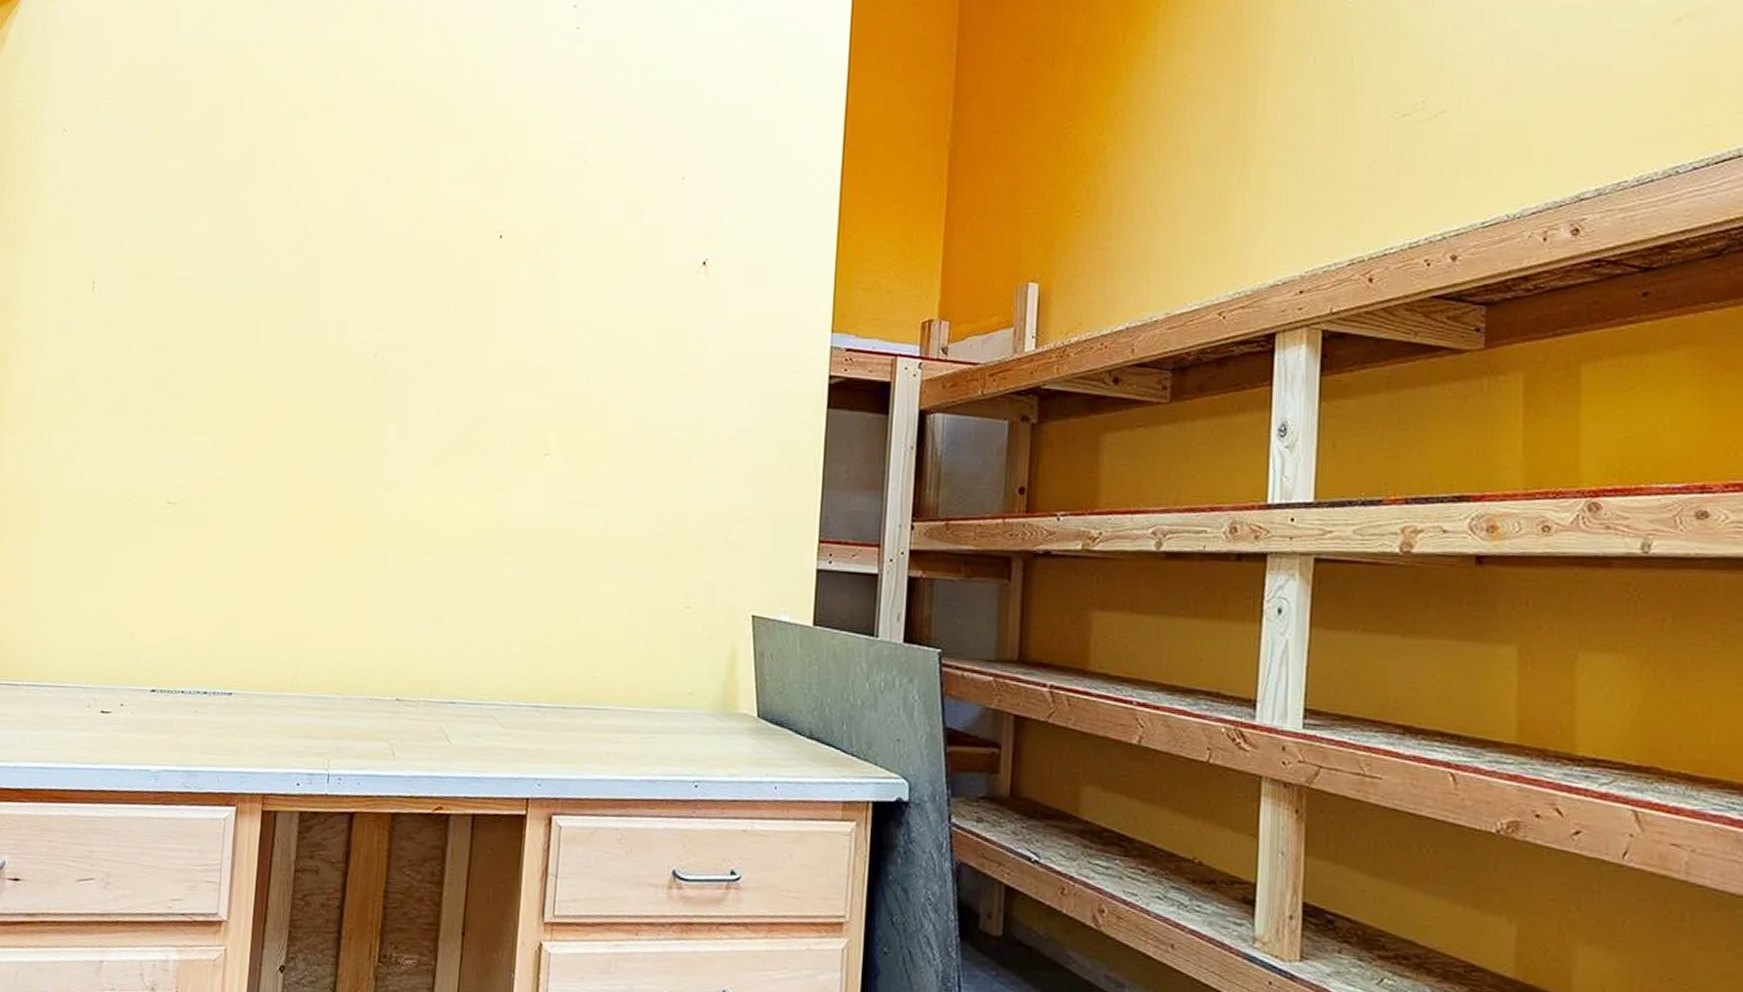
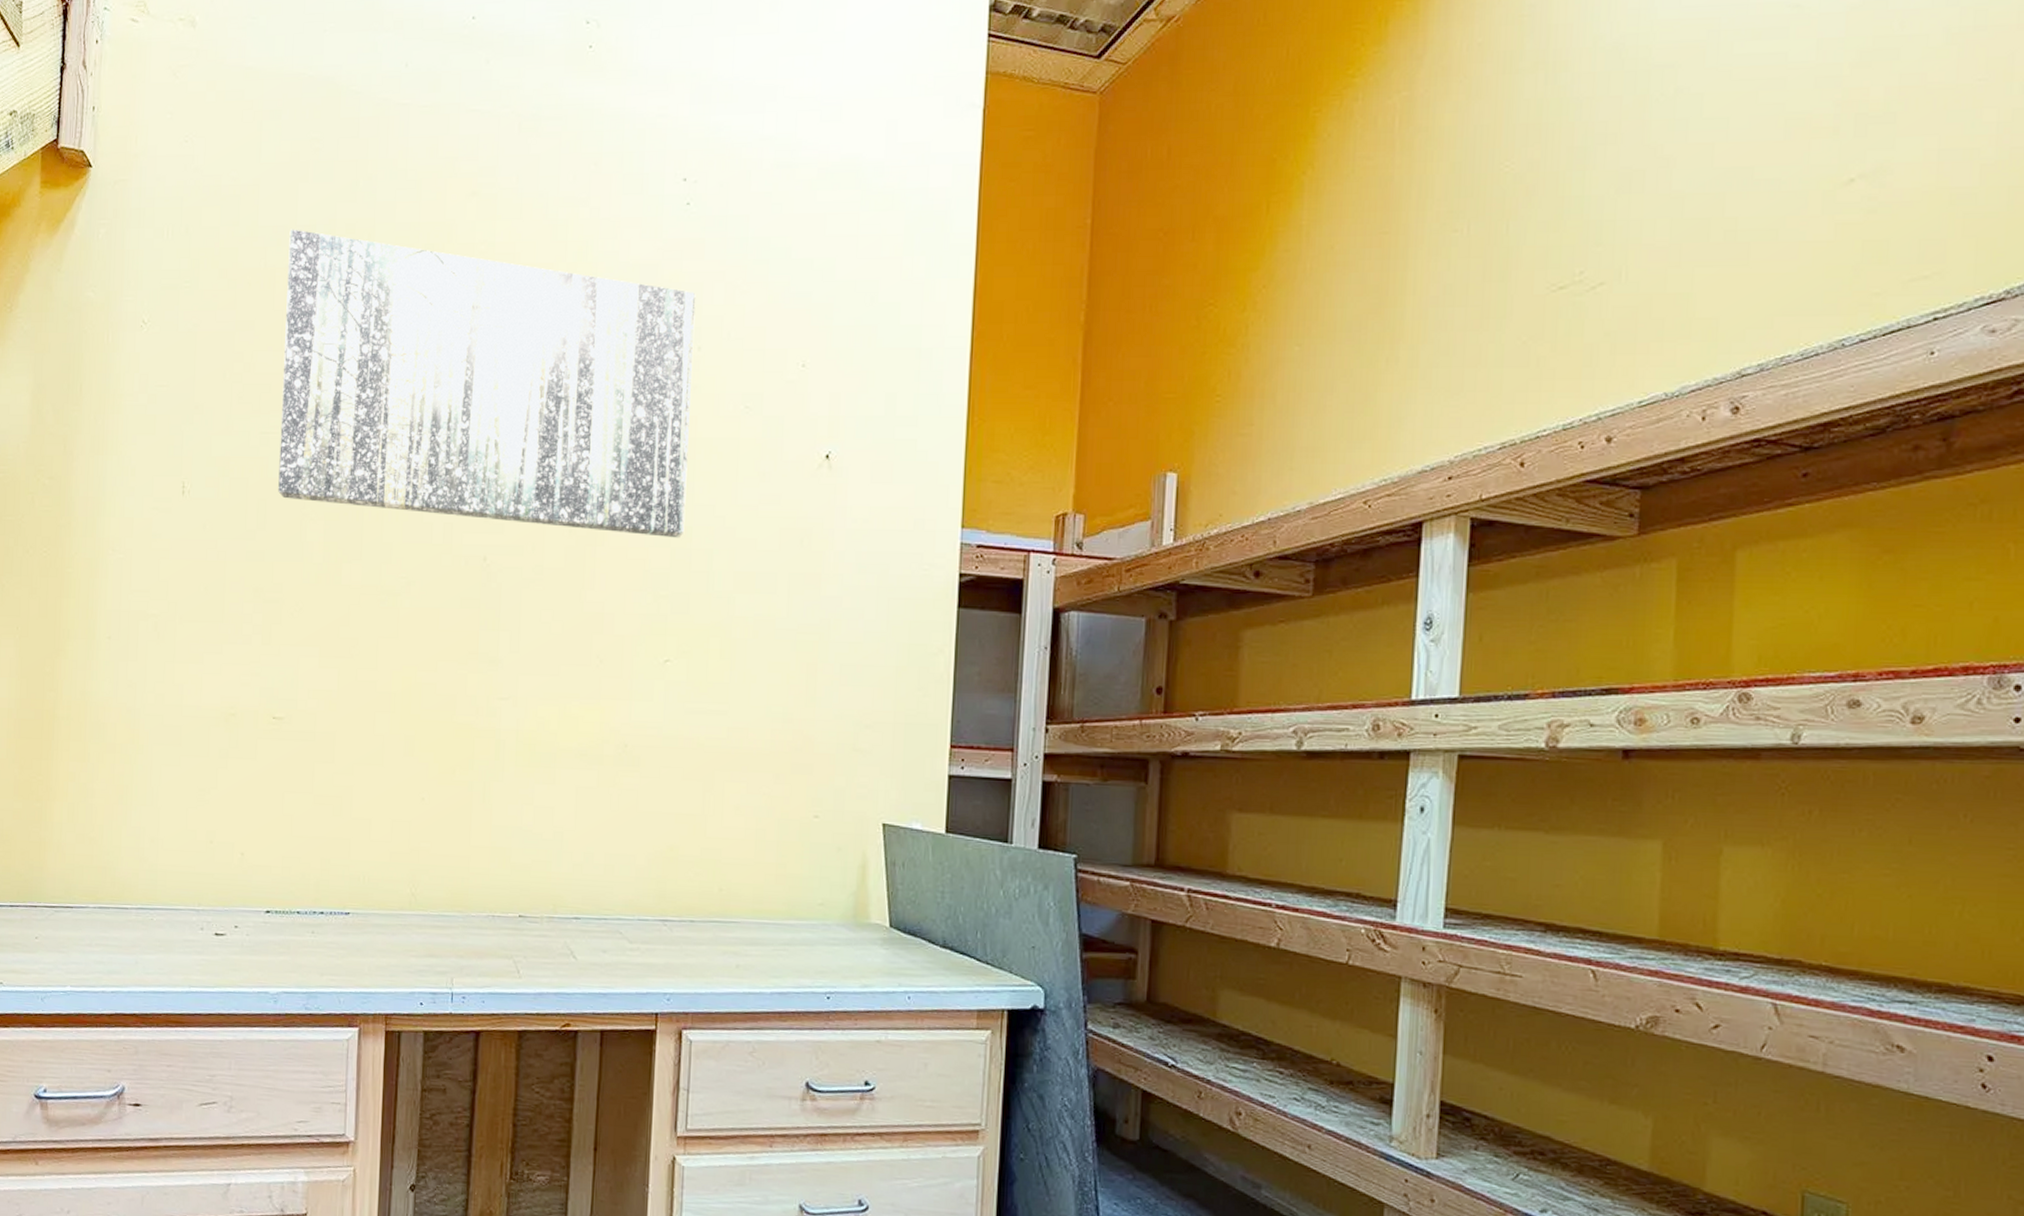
wall art: none [182,47,583,338] -> present [278,229,696,538]

